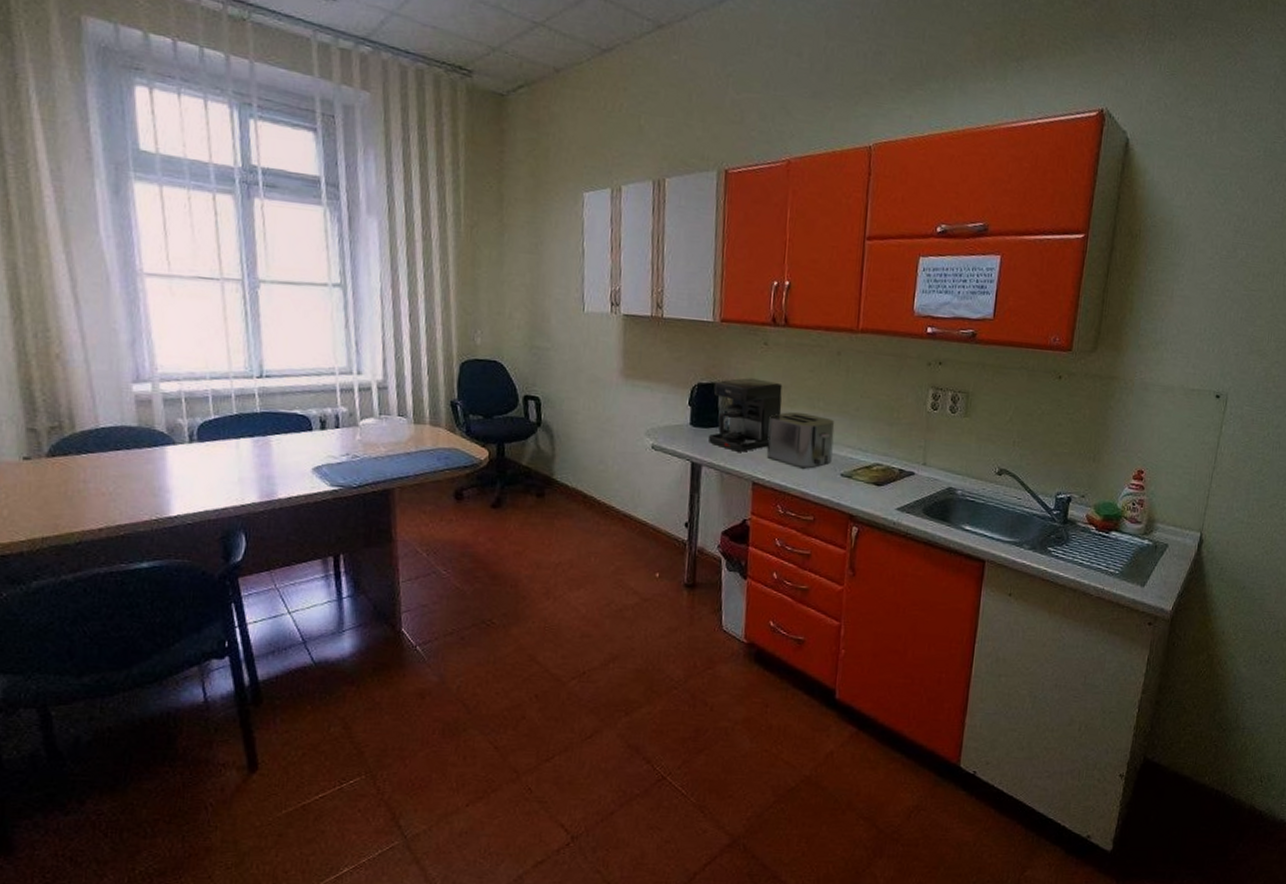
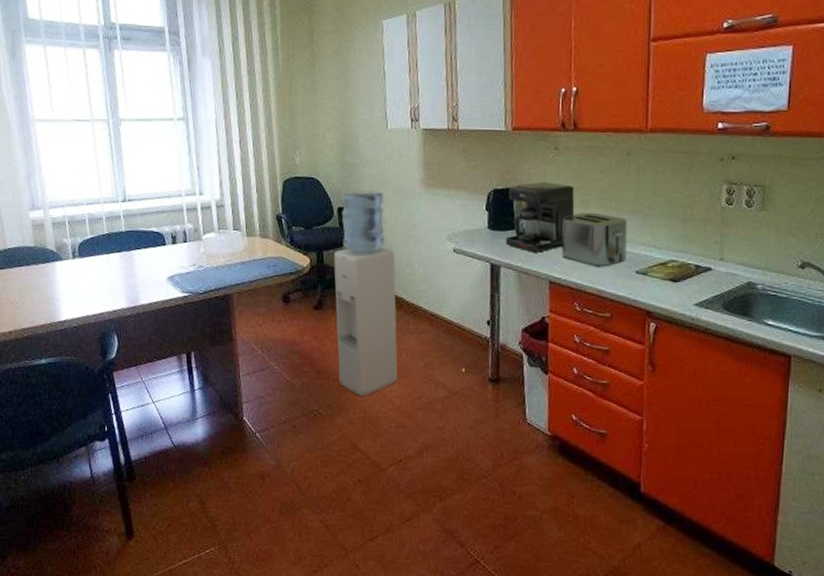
water cooler: none [516,377,587,604] -> present [334,189,398,397]

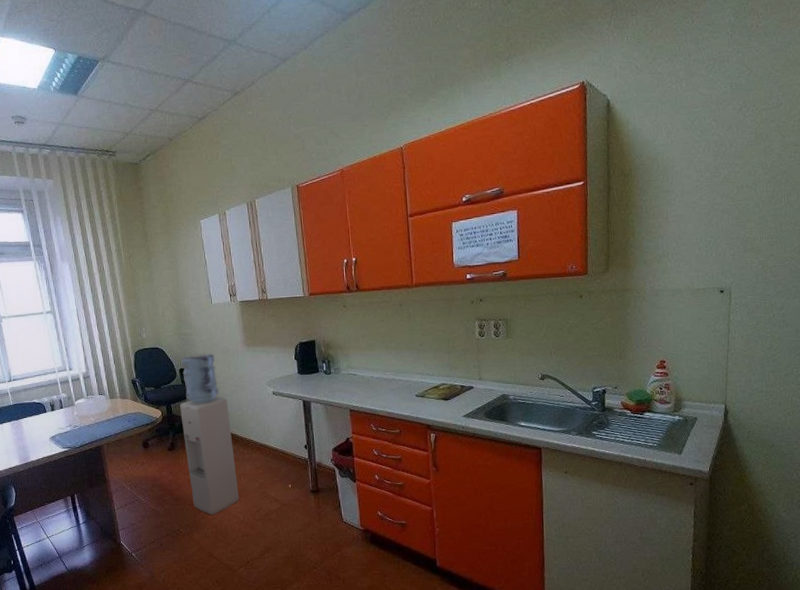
coffee maker: present [505,182,575,253] -> none [311,333,364,389]
toaster: present [561,212,628,268] -> none [354,353,407,396]

